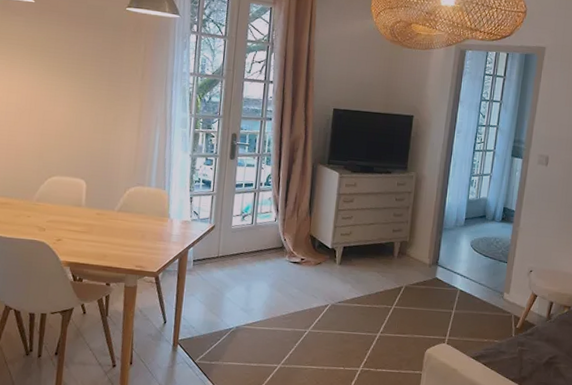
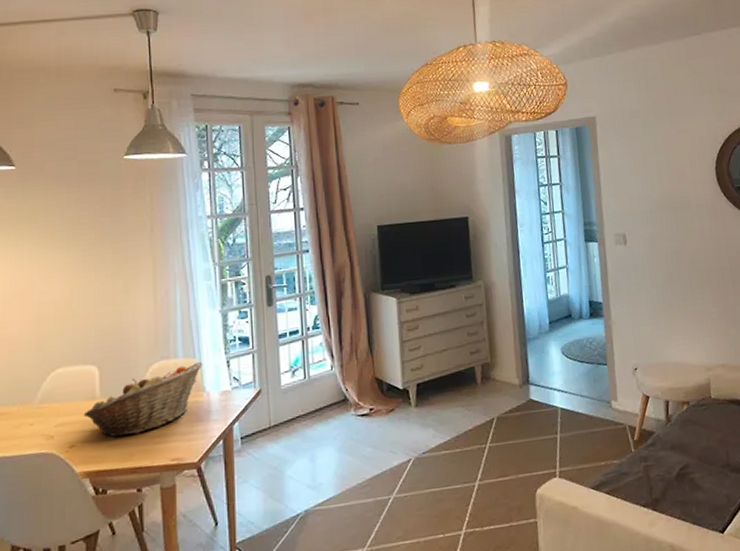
fruit basket: none [70,193,171,241] -> present [83,362,203,438]

